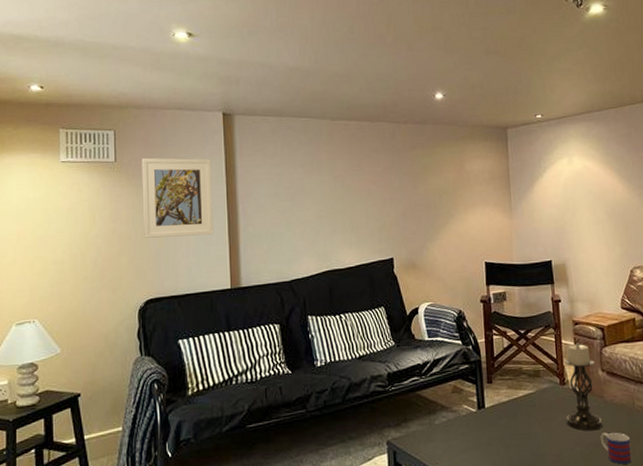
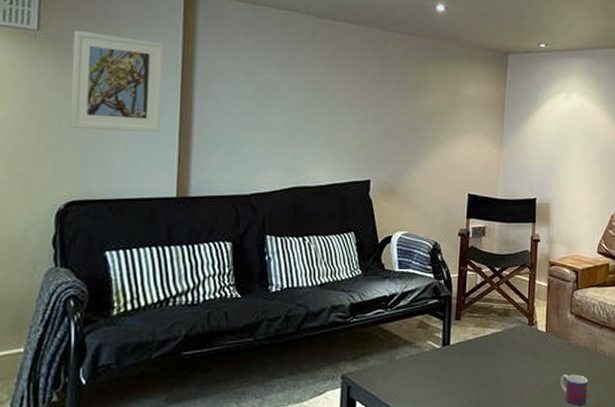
candle holder: present [564,343,604,431] -> none [529,284,565,372]

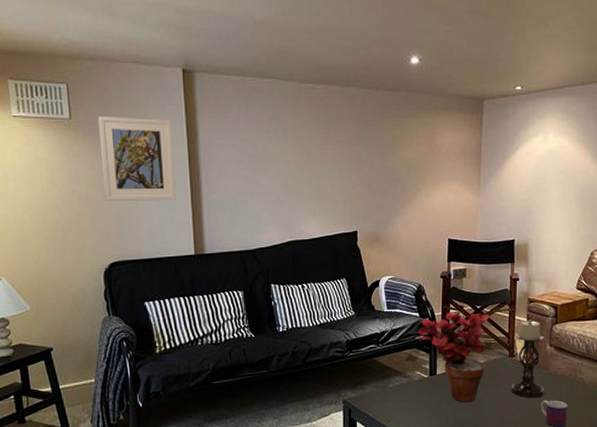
potted plant: none [430,273,509,378] -> present [417,311,490,403]
candle holder: none [529,284,565,372] -> present [511,319,545,398]

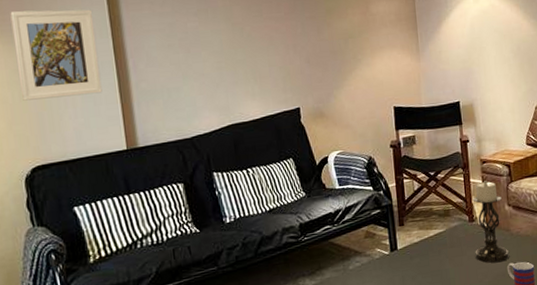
potted plant: present [417,311,490,403] -> none [373,179,447,277]

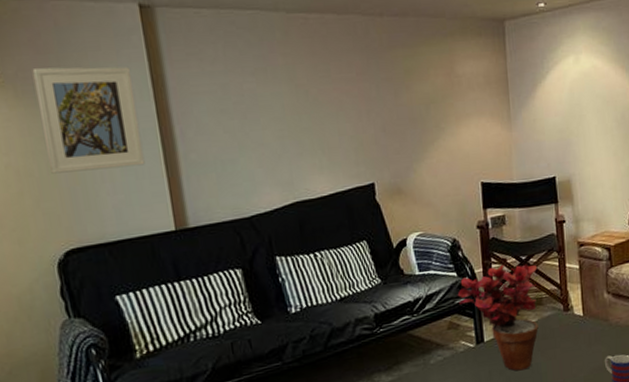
potted plant: none [373,179,447,277] -> present [457,264,539,371]
candle holder: present [472,180,510,263] -> none [568,265,608,356]

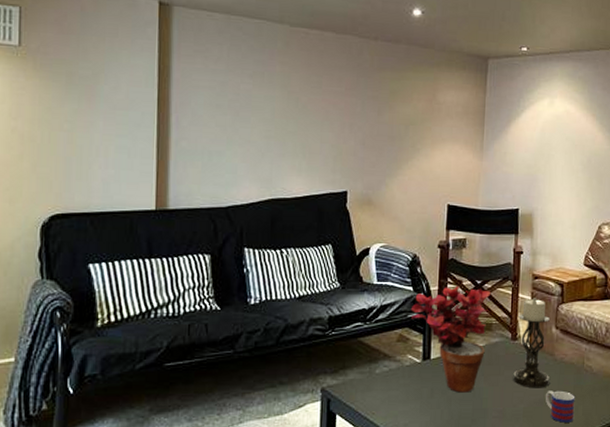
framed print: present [32,66,145,174] -> none [51,44,141,146]
candle holder: none [568,265,608,356] -> present [513,298,550,388]

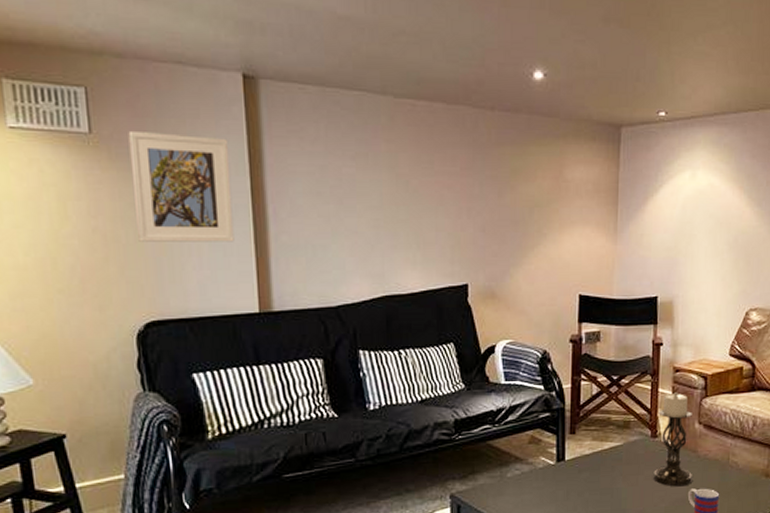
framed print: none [51,44,141,146] -> present [128,130,234,242]
potted plant: present [410,285,491,393] -> none [542,382,629,494]

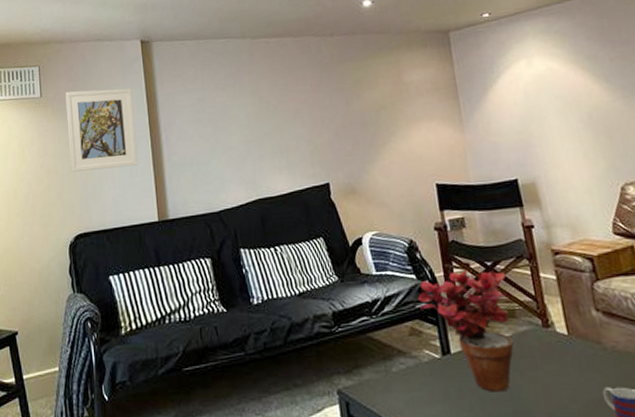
potted plant: none [542,382,629,494] -> present [417,269,514,392]
candle holder: present [653,392,693,487] -> none [545,276,606,385]

